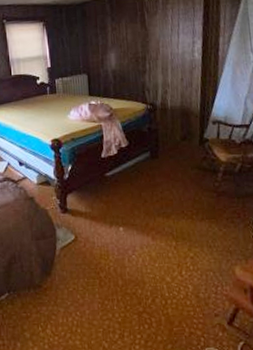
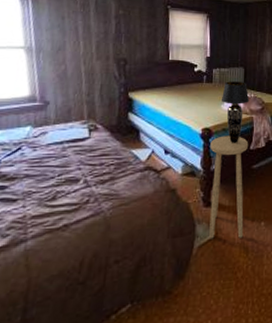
stool: none [61,145,103,242] -> present [209,136,249,239]
table lamp: none [66,89,96,152] -> present [221,81,250,143]

